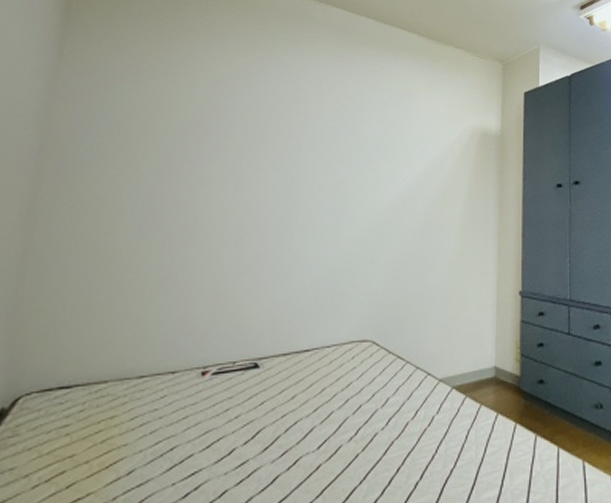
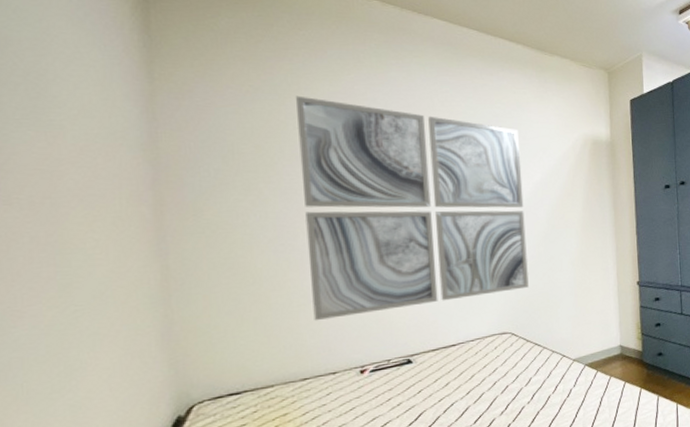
wall art: none [164,75,405,311] -> present [296,95,529,321]

